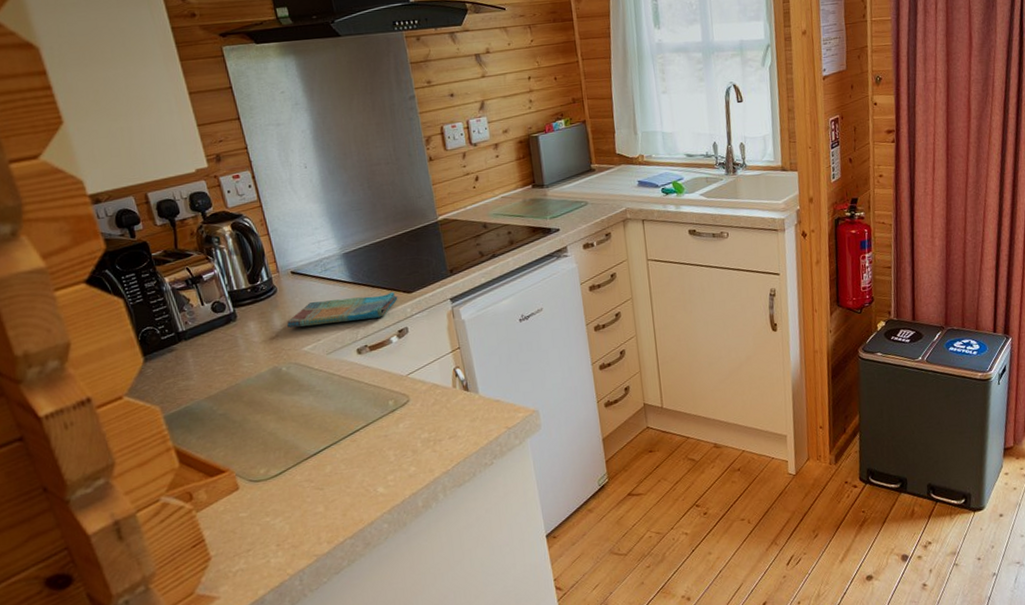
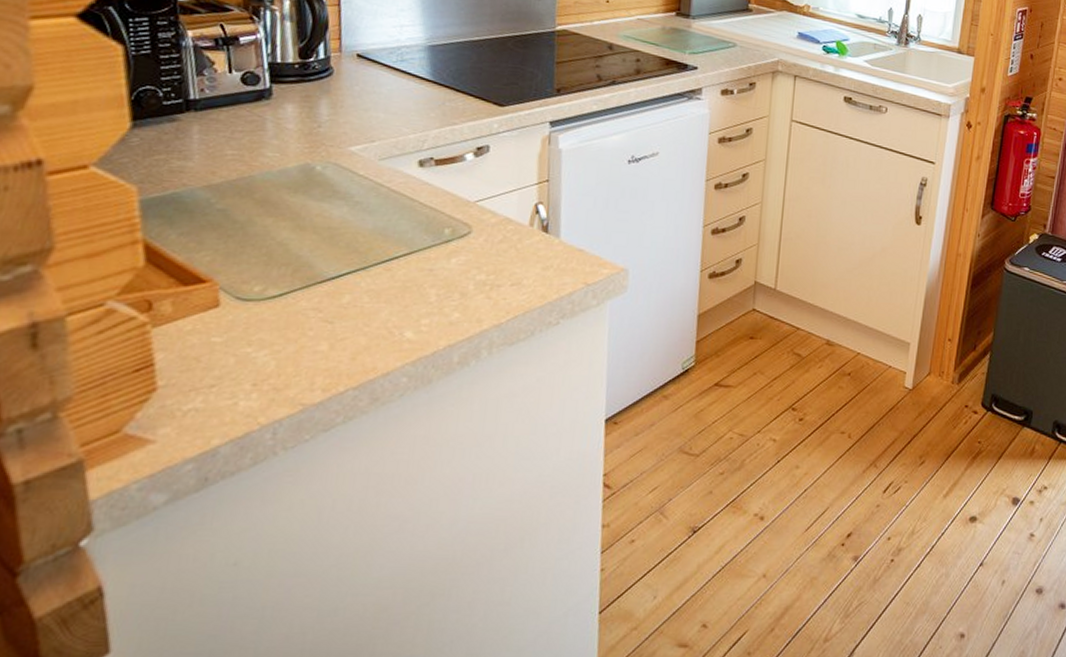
dish towel: present [287,292,398,328] -> none [336,94,486,128]

